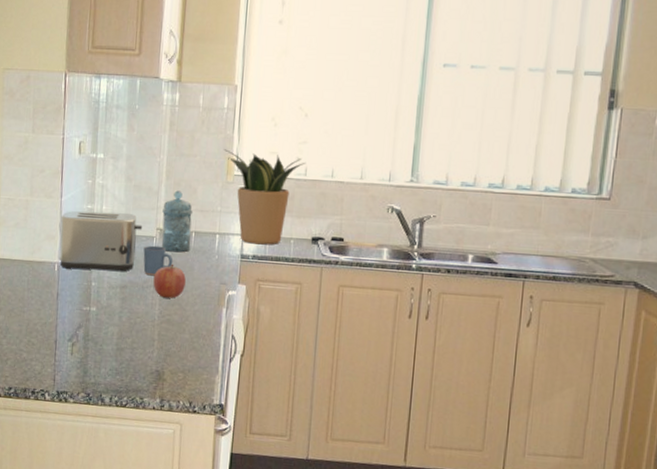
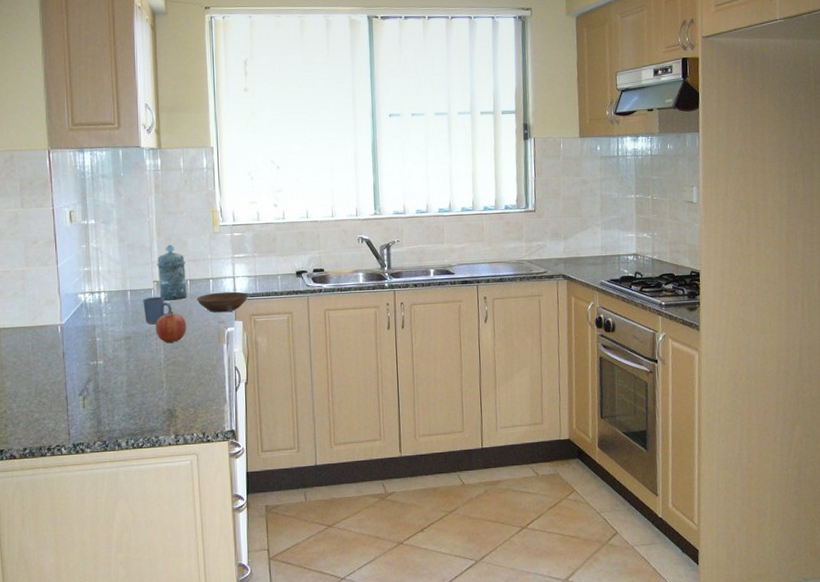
toaster: present [59,210,143,271] -> none [59,270,140,329]
bowl: none [200,249,256,273] -> present [197,291,248,313]
potted plant: present [224,149,306,245] -> none [207,204,283,284]

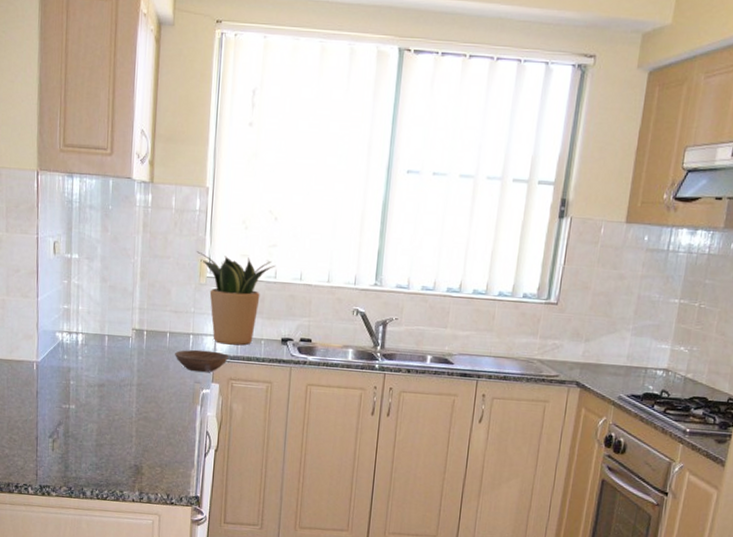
mug: present [143,296,173,324] -> none [120,345,149,374]
fruit: present [155,311,187,343] -> none [130,363,162,397]
canister: present [156,245,187,301] -> none [136,291,168,352]
potted plant: none [207,204,283,284] -> present [196,251,276,345]

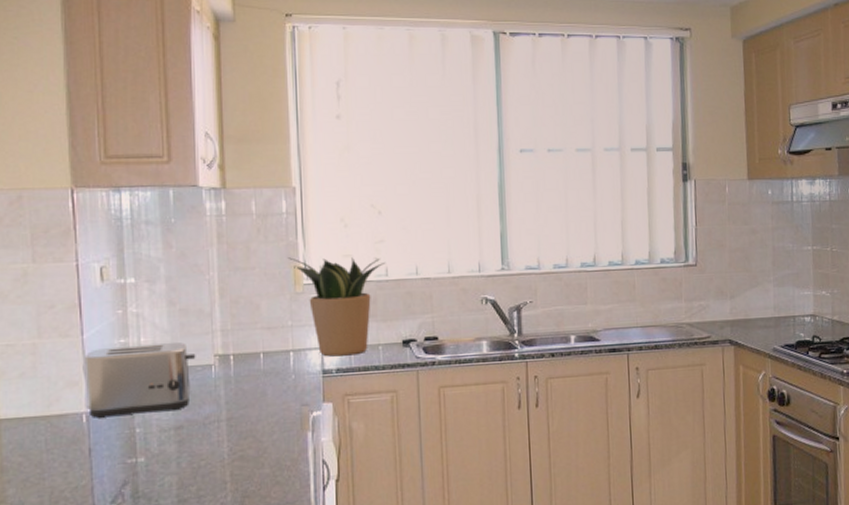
toaster: none [37,310,119,370] -> present [84,342,196,418]
bowl: present [175,349,228,373] -> none [273,366,340,393]

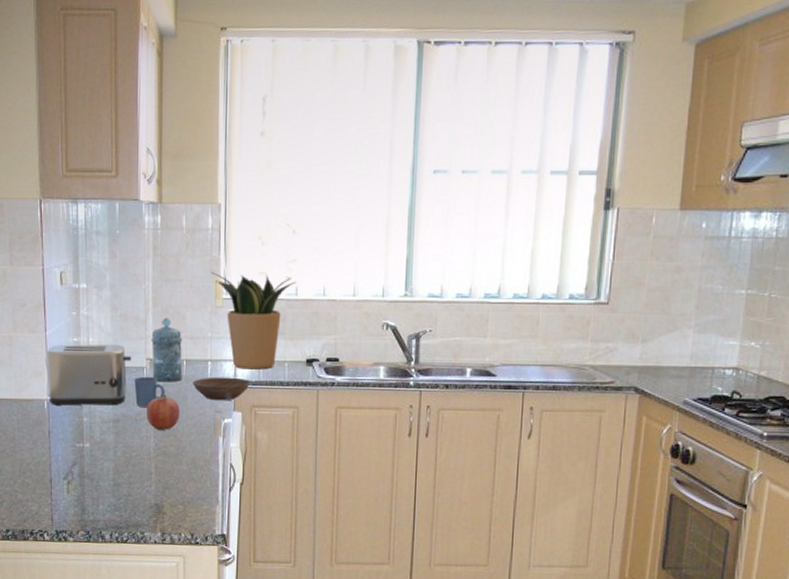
mug: none [200,374,240,409] -> present [134,376,166,407]
fruit: none [217,392,260,432] -> present [146,394,181,430]
canister: none [218,309,260,379] -> present [150,318,183,382]
bowl: none [273,366,340,393] -> present [193,377,250,401]

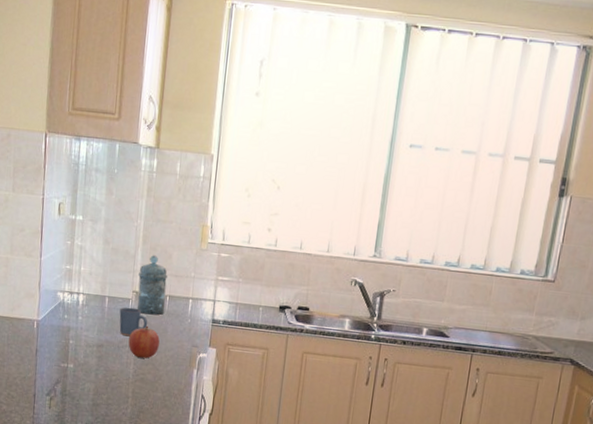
toaster: present [46,344,132,406] -> none [38,270,120,331]
bowl: present [193,377,250,401] -> none [173,314,227,337]
potted plant: present [210,272,297,370] -> none [199,217,277,311]

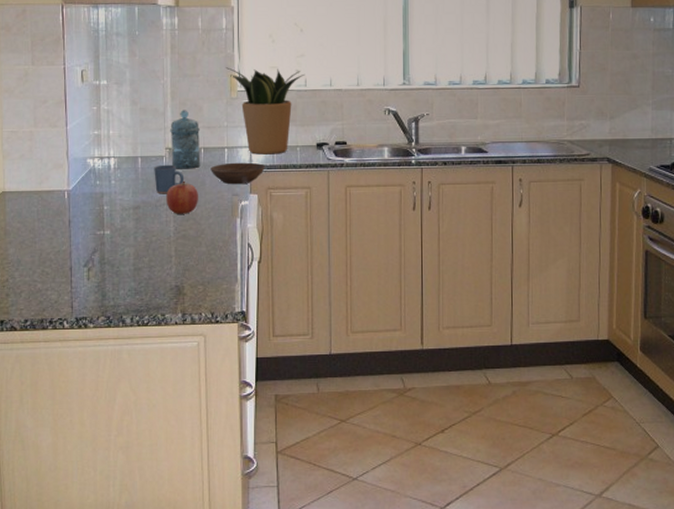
bowl: none [173,314,227,337] -> present [211,162,265,185]
potted plant: none [199,217,277,311] -> present [225,67,305,155]

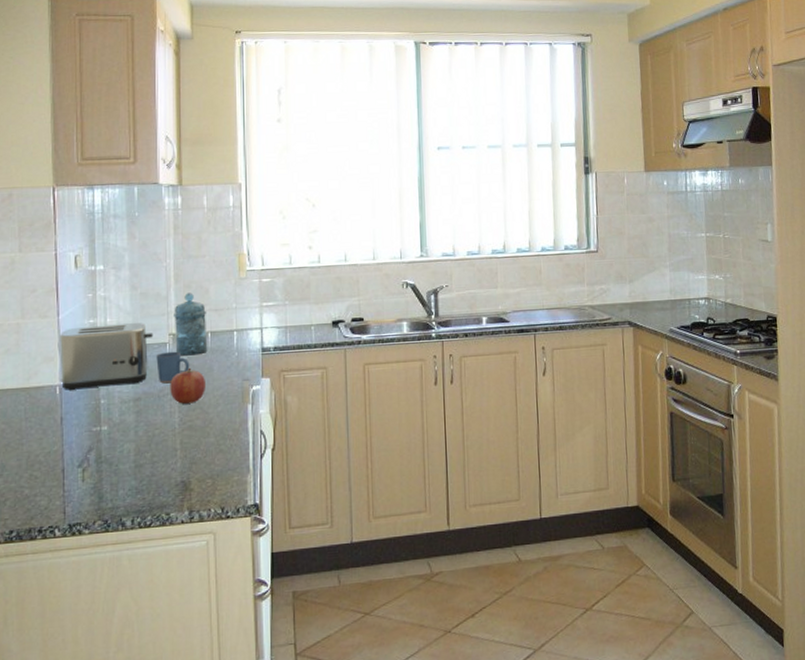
toaster: none [67,135,152,195] -> present [59,322,153,390]
bowl: present [211,162,265,185] -> none [218,344,277,369]
potted plant: present [225,67,305,155] -> none [233,246,319,336]

